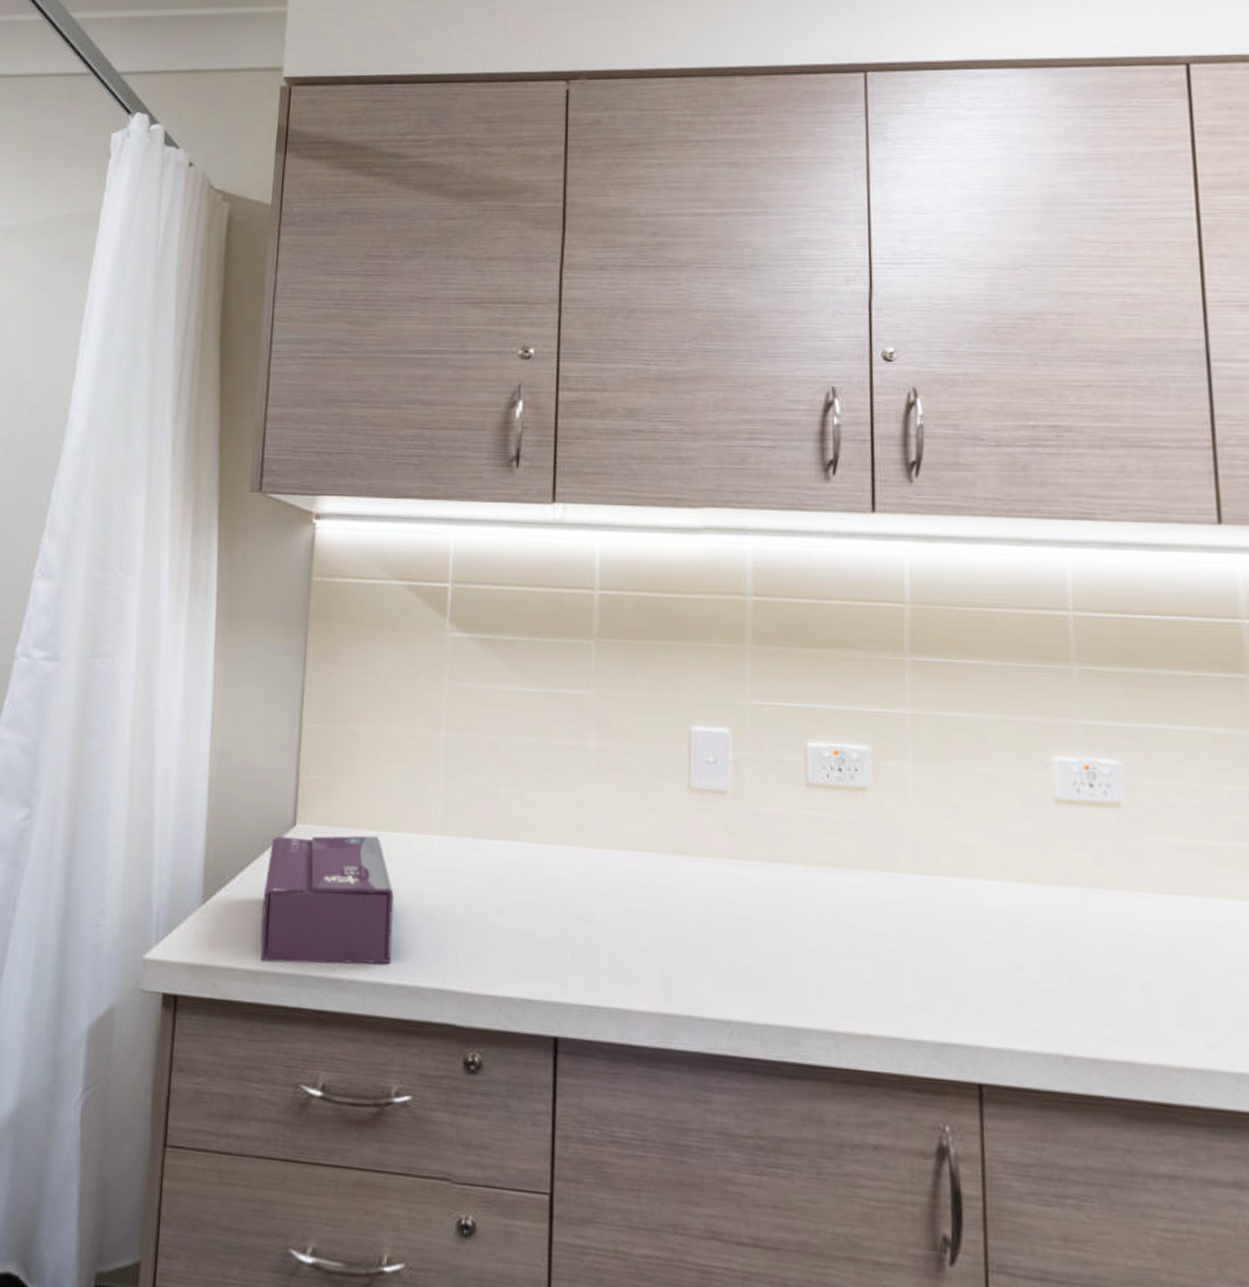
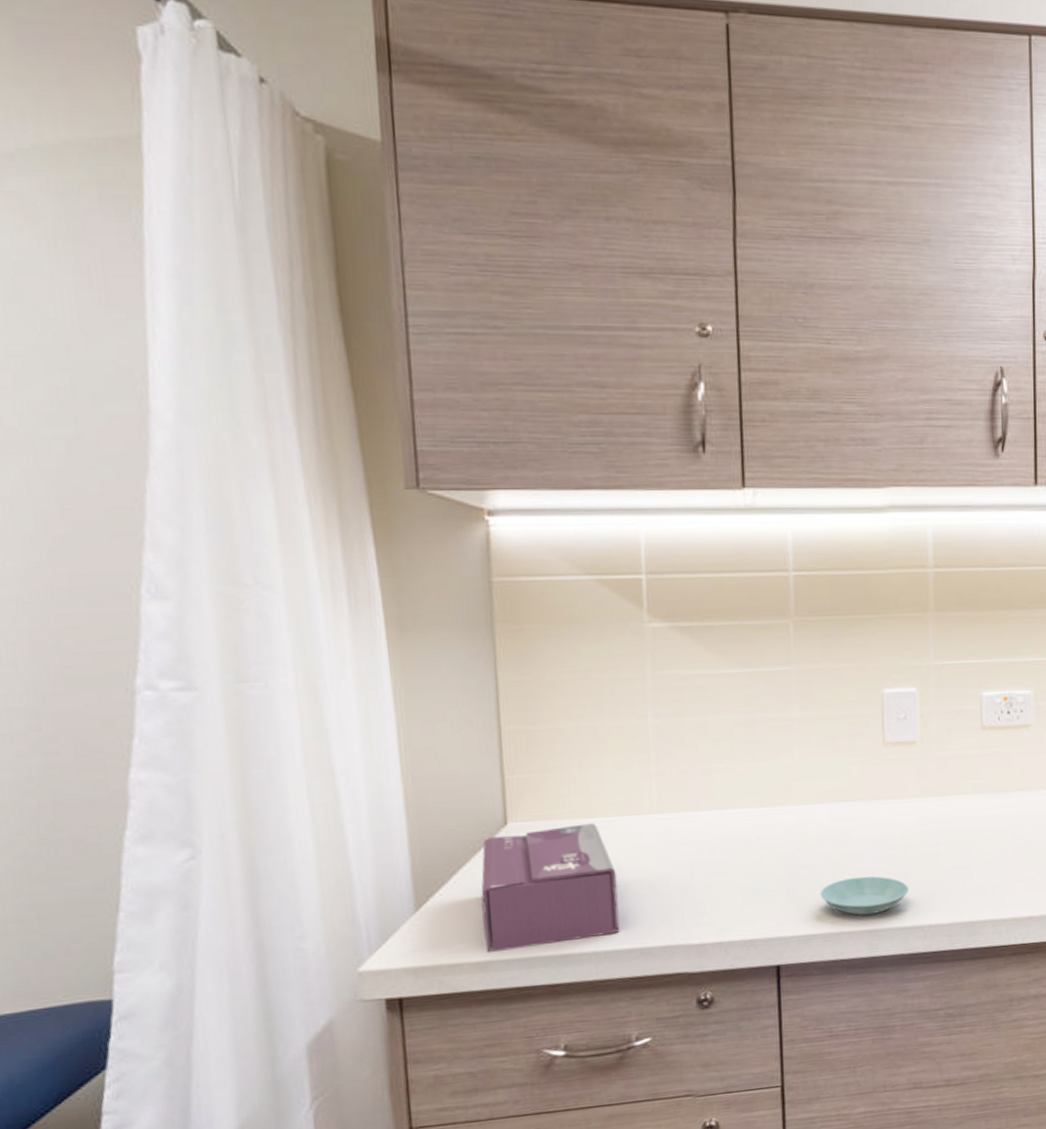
saucer: none [608,944,713,995] -> present [820,876,909,916]

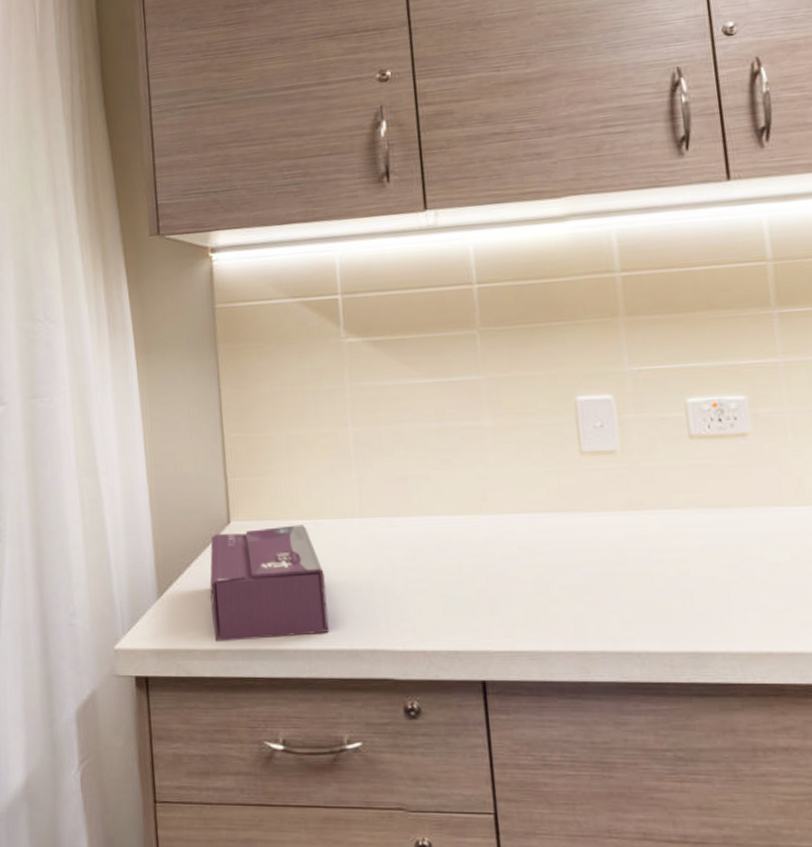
saucer: present [820,876,909,916] -> none [523,593,620,635]

